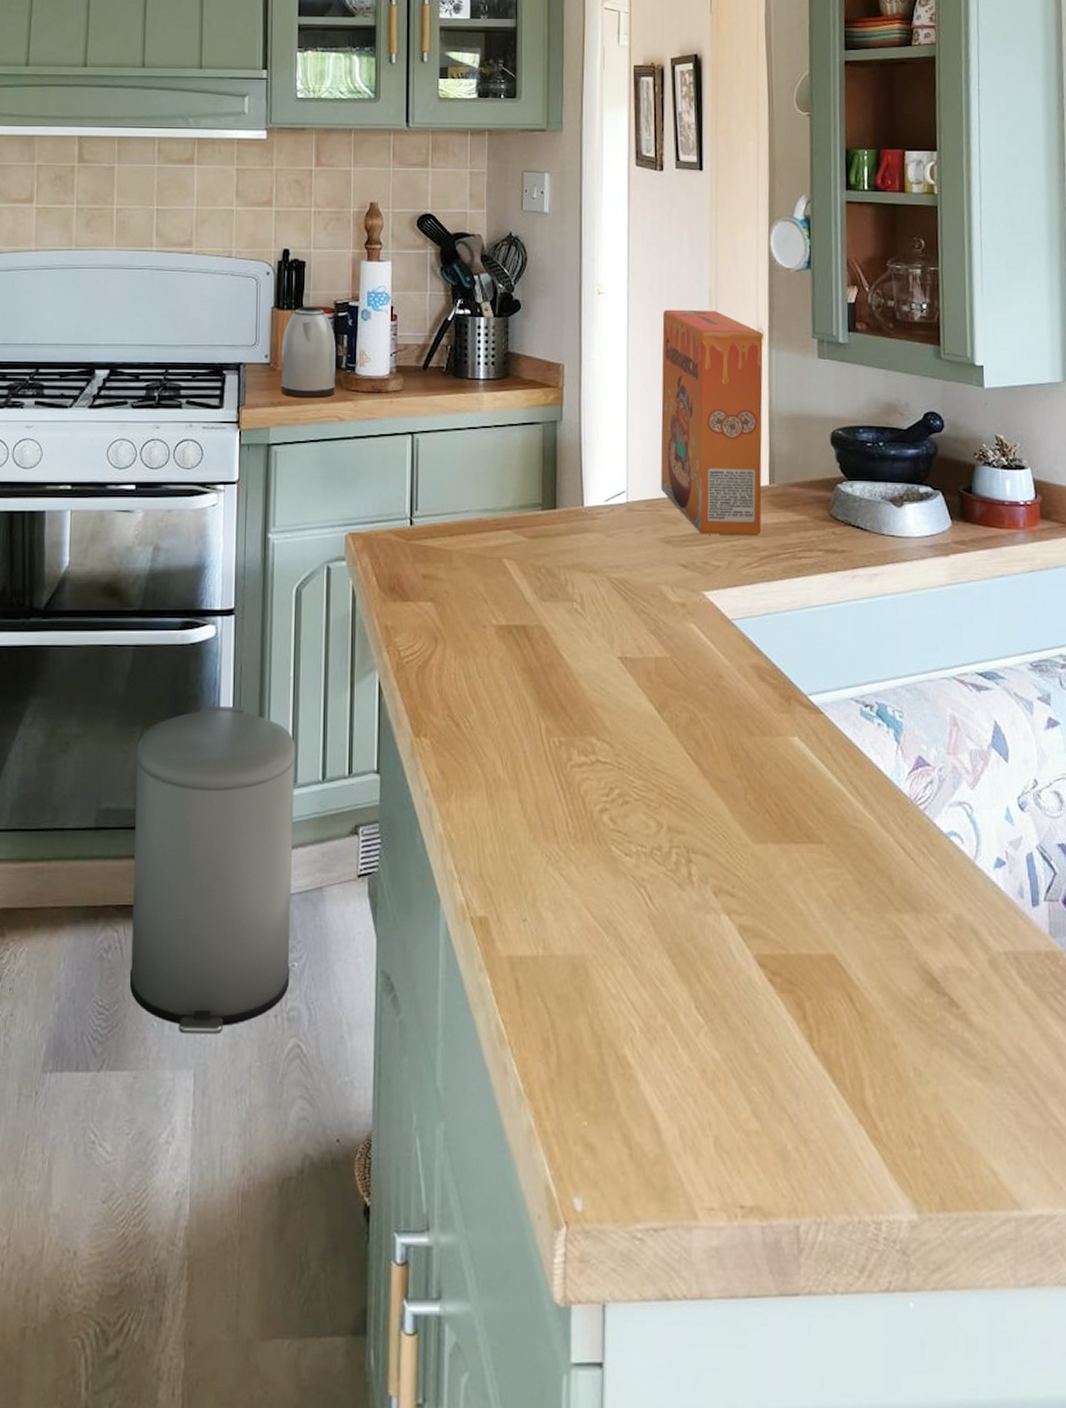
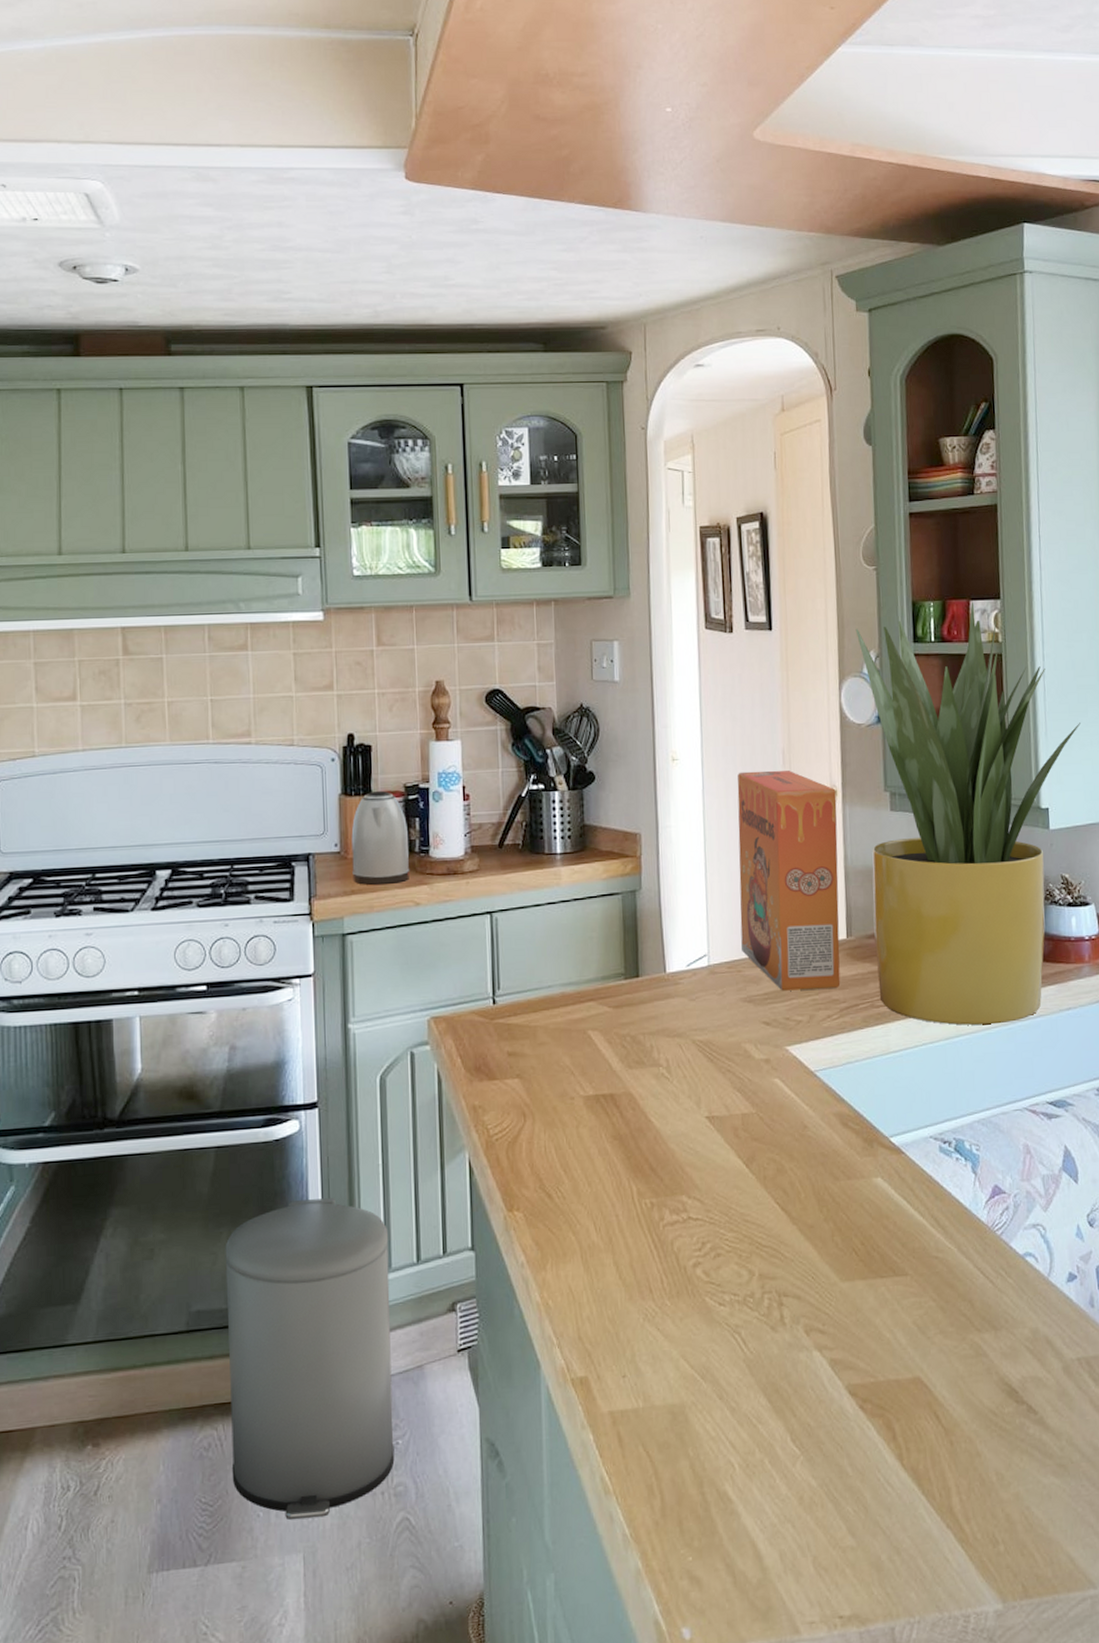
planter: none [787,153,1019,586] -> present [855,602,1080,1026]

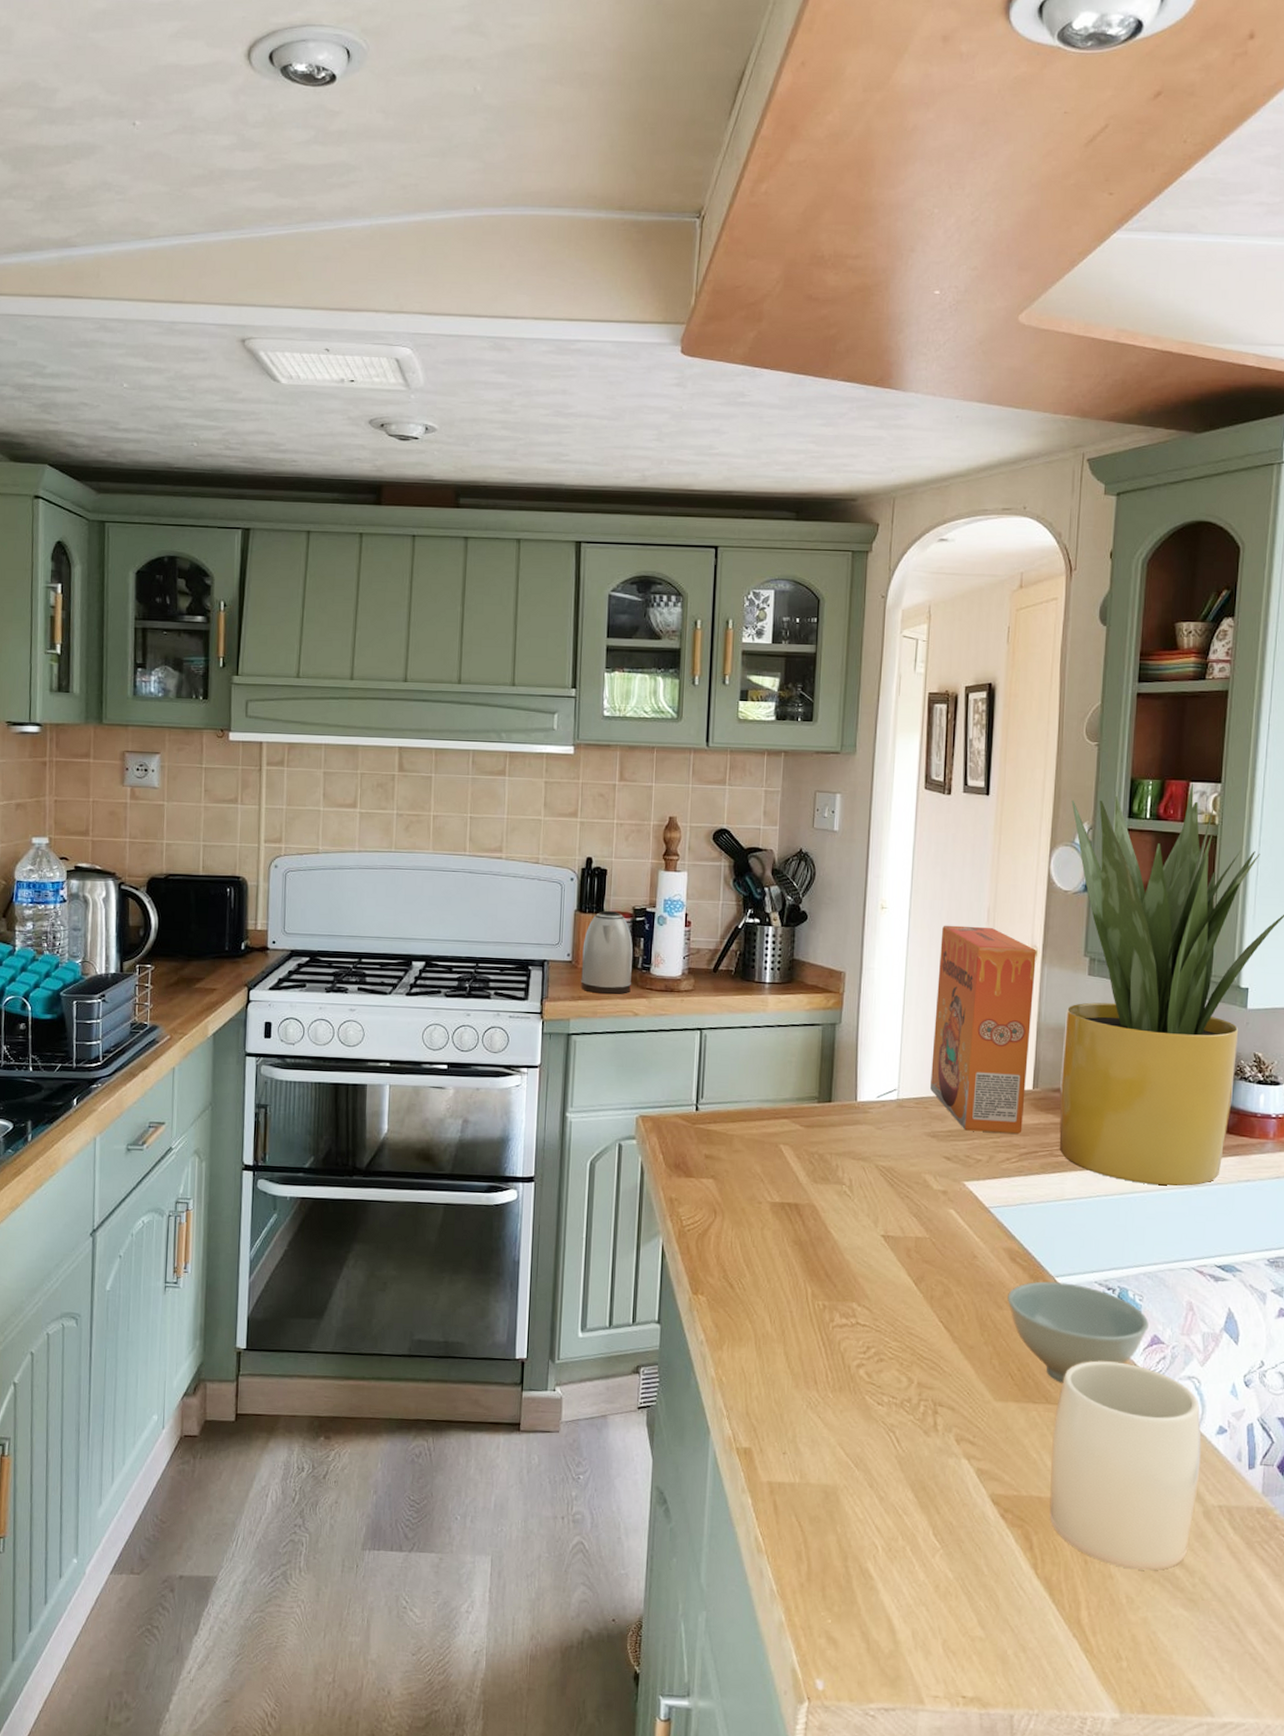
pedal bin: present [225,1198,395,1521] -> none [437,1258,586,1529]
bowl: none [843,1142,988,1251] -> present [1007,1281,1149,1383]
mug: none [903,1219,1056,1443] -> present [1049,1360,1202,1571]

